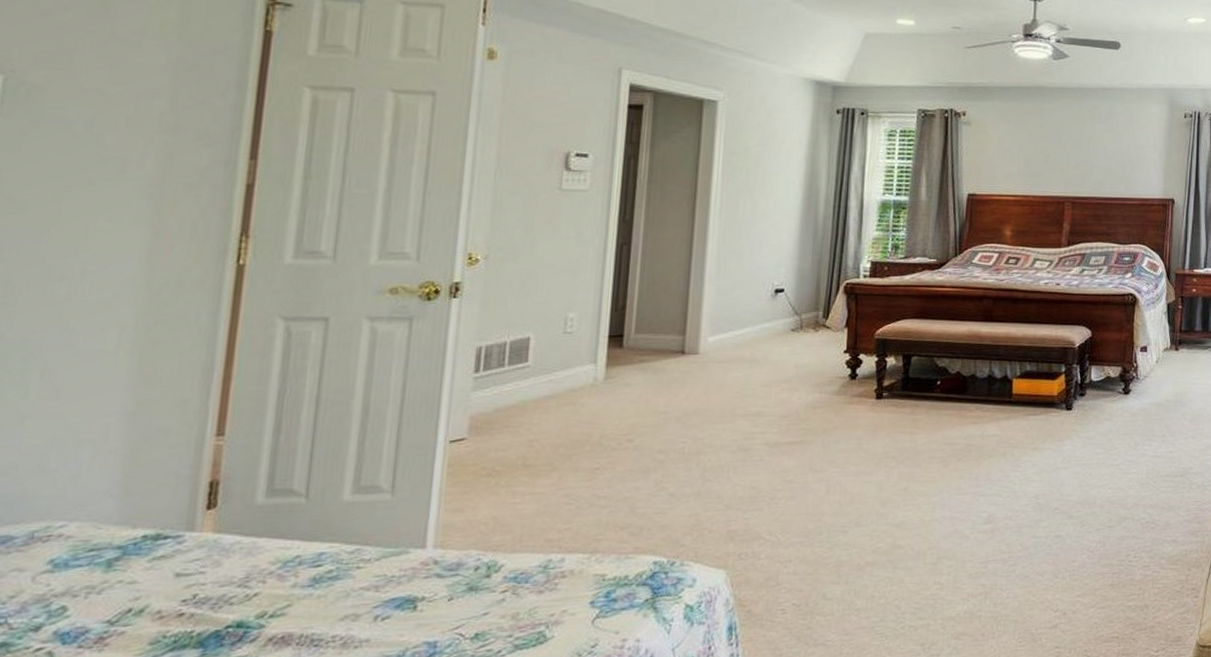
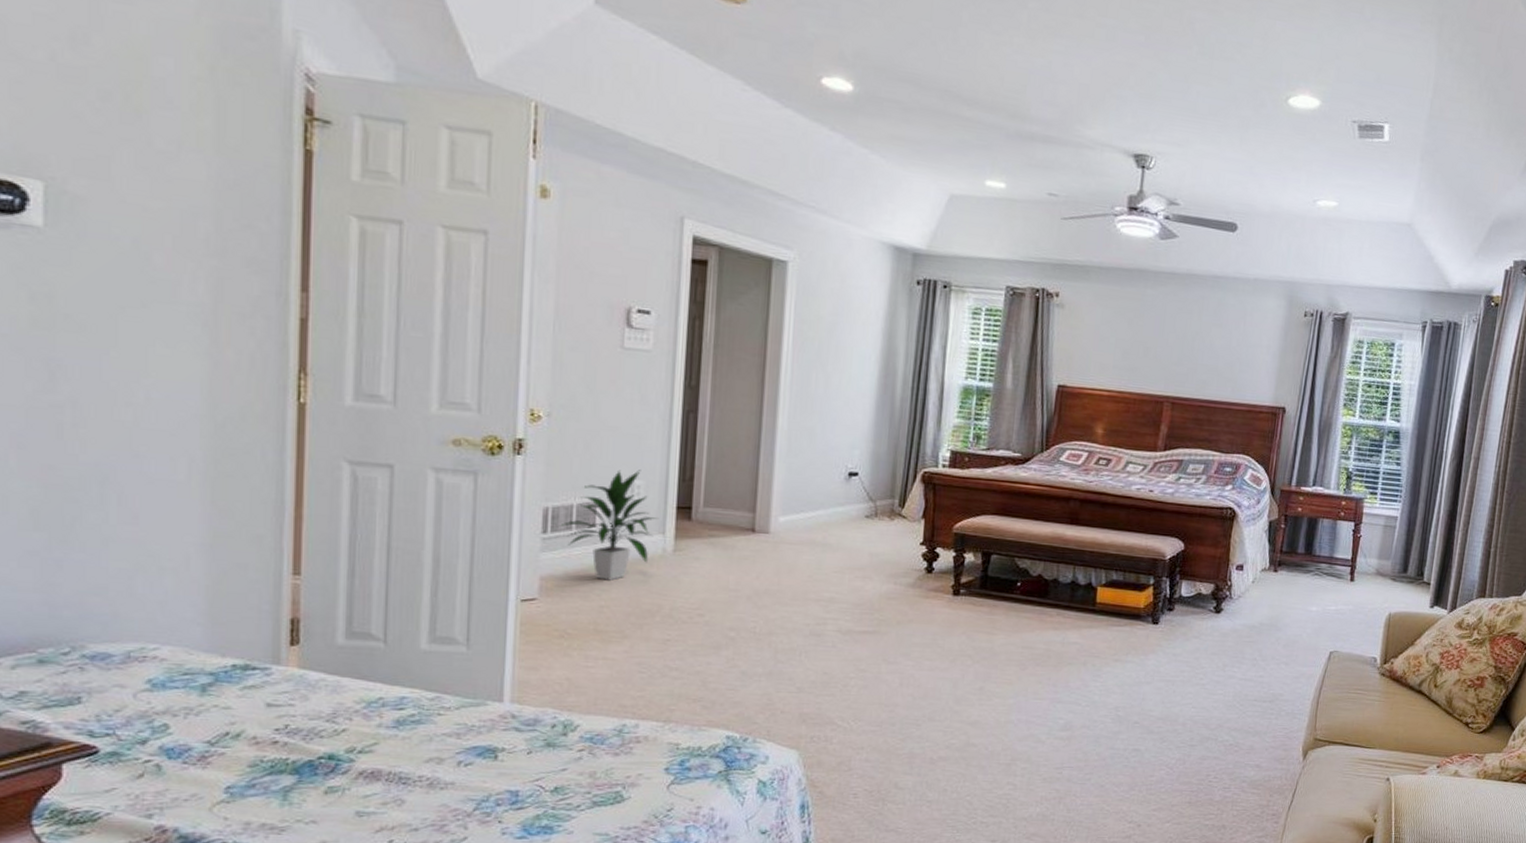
indoor plant: none [491,303,591,414] -> present [558,469,659,581]

